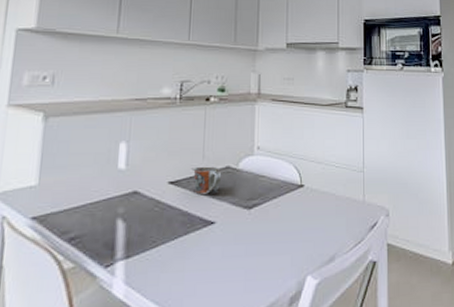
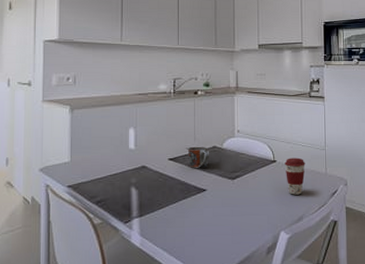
coffee cup: none [314,181,339,229] -> present [284,157,305,195]

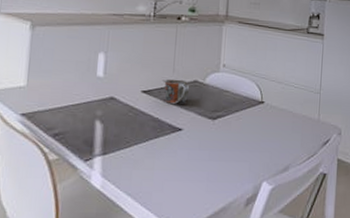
coffee cup: present [284,157,305,195] -> none [273,99,297,142]

